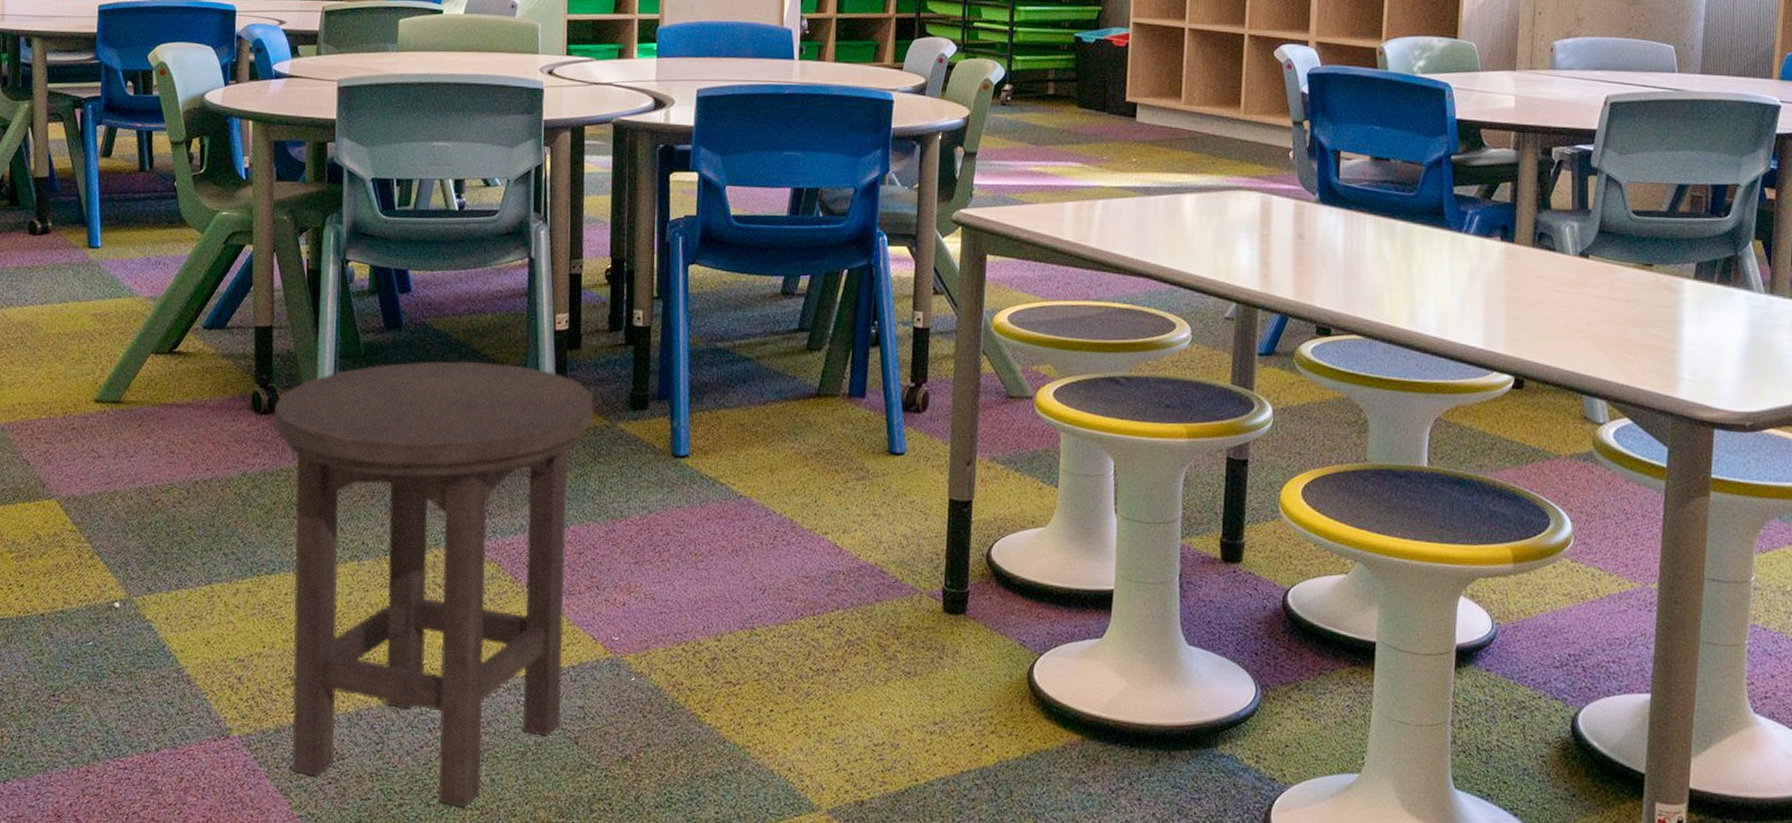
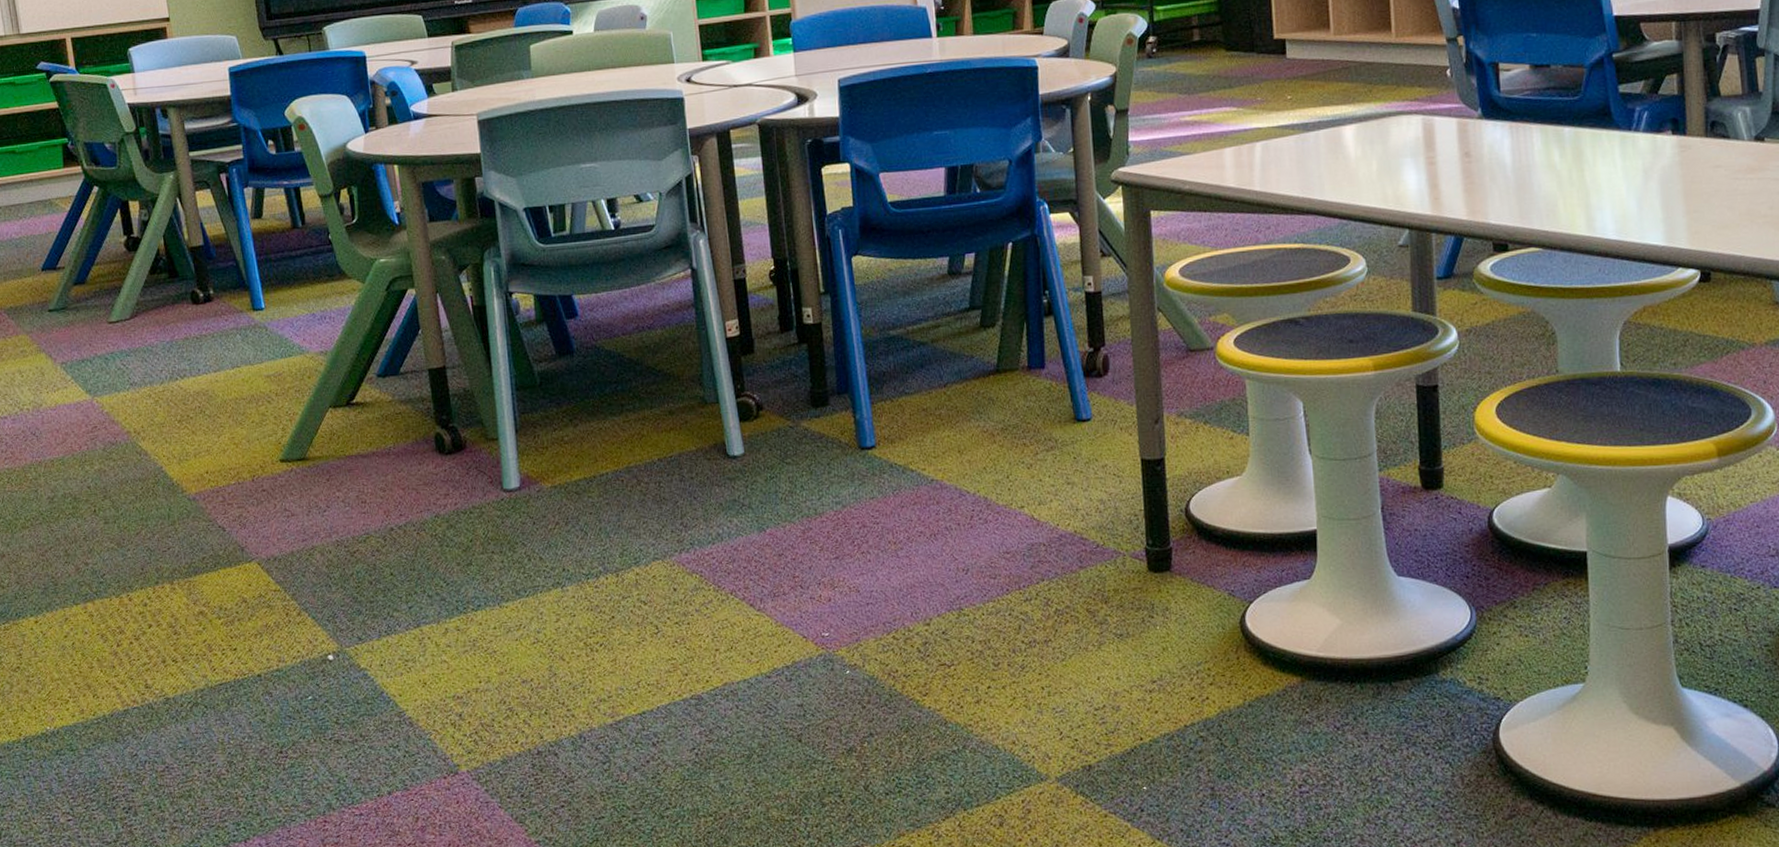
stool: present [274,361,594,808] -> none [459,376,782,816]

